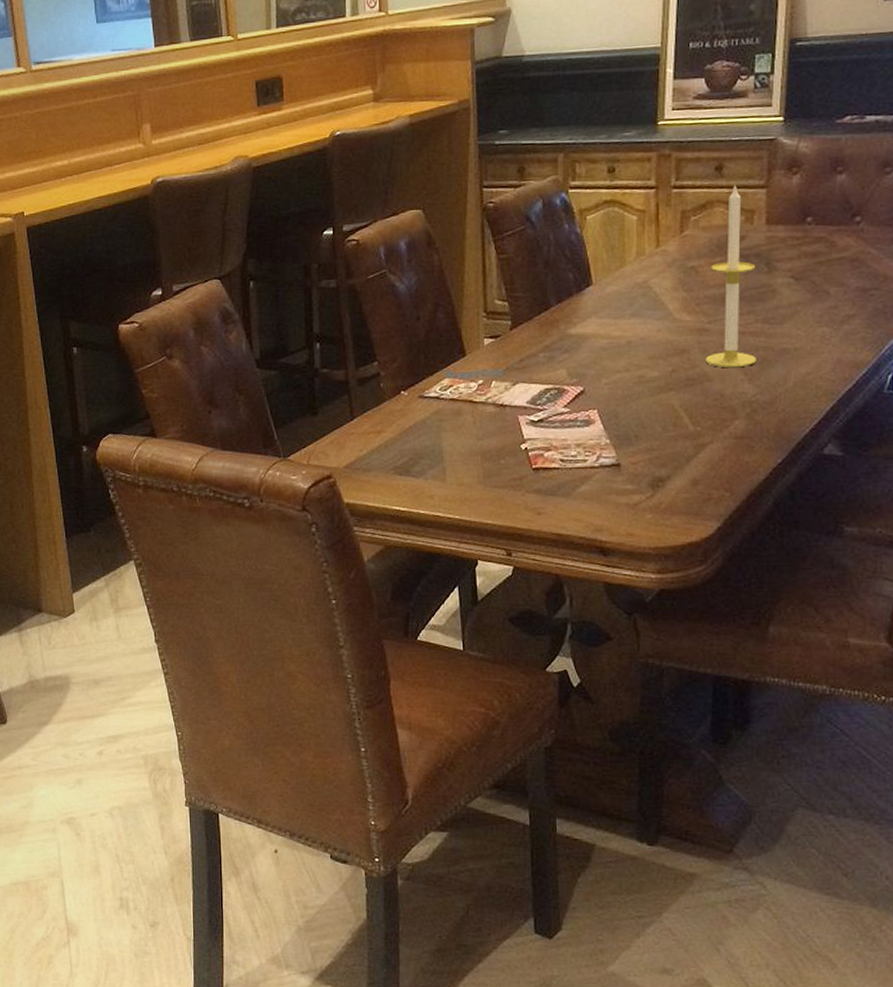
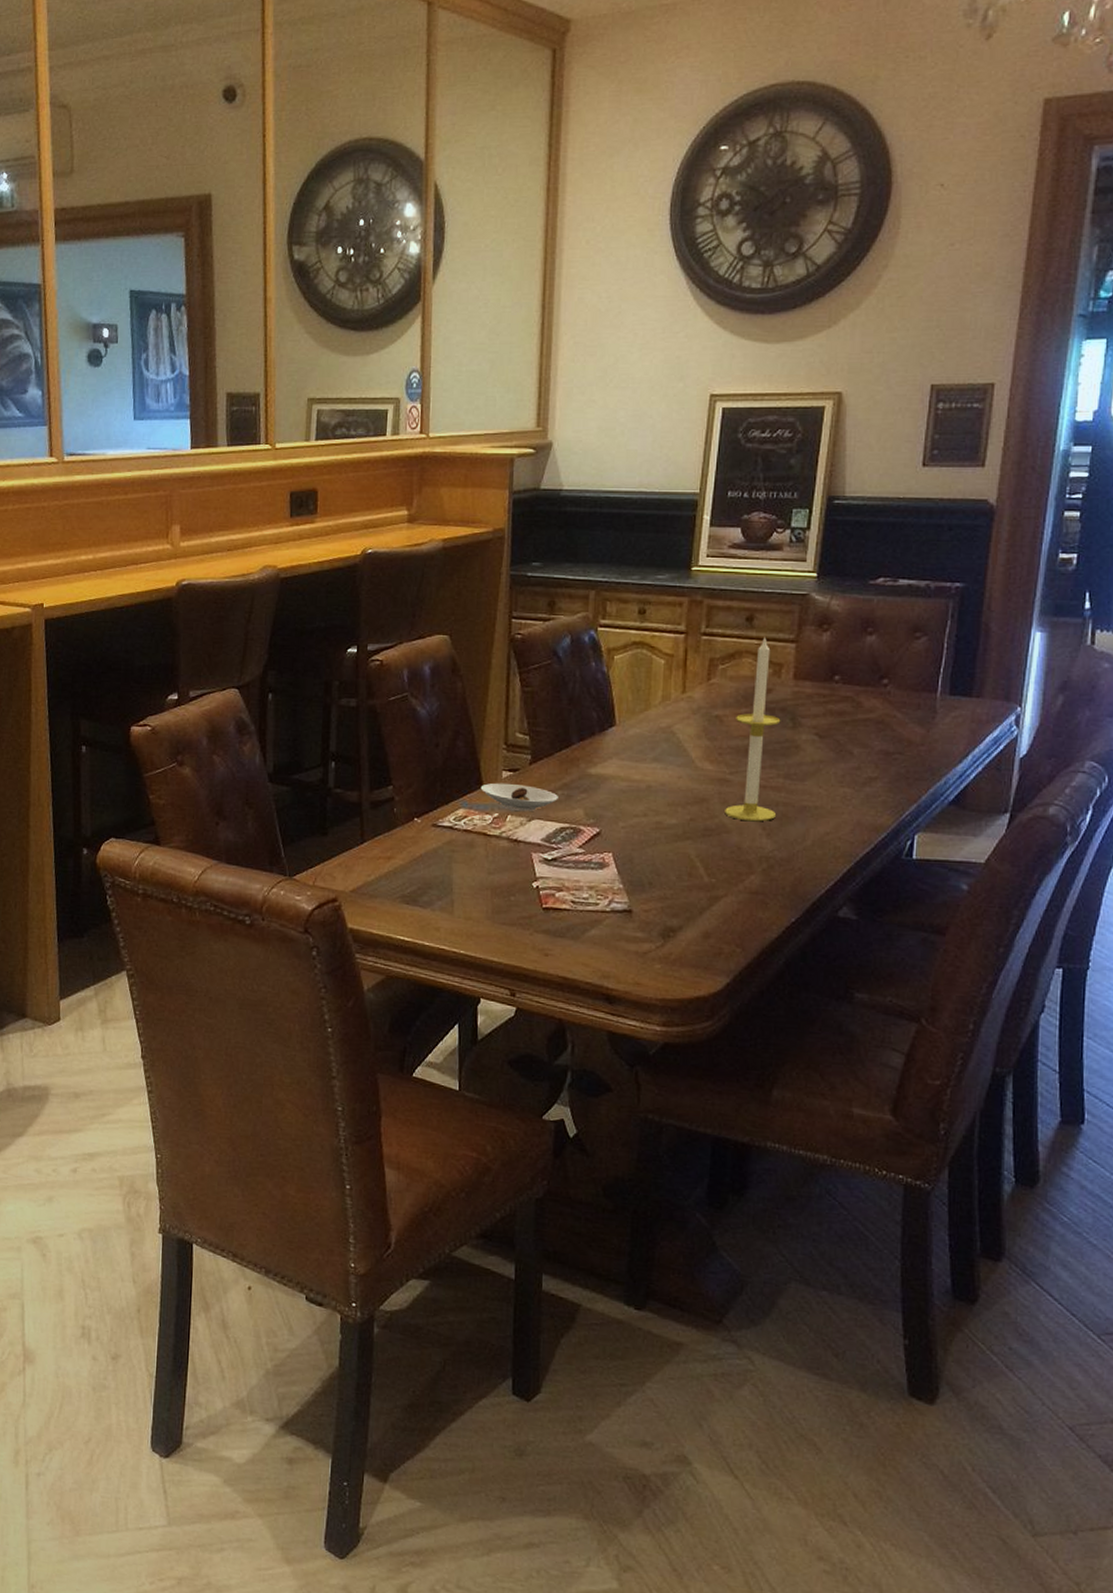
saucer: none [463,350,541,377] -> present [480,783,558,812]

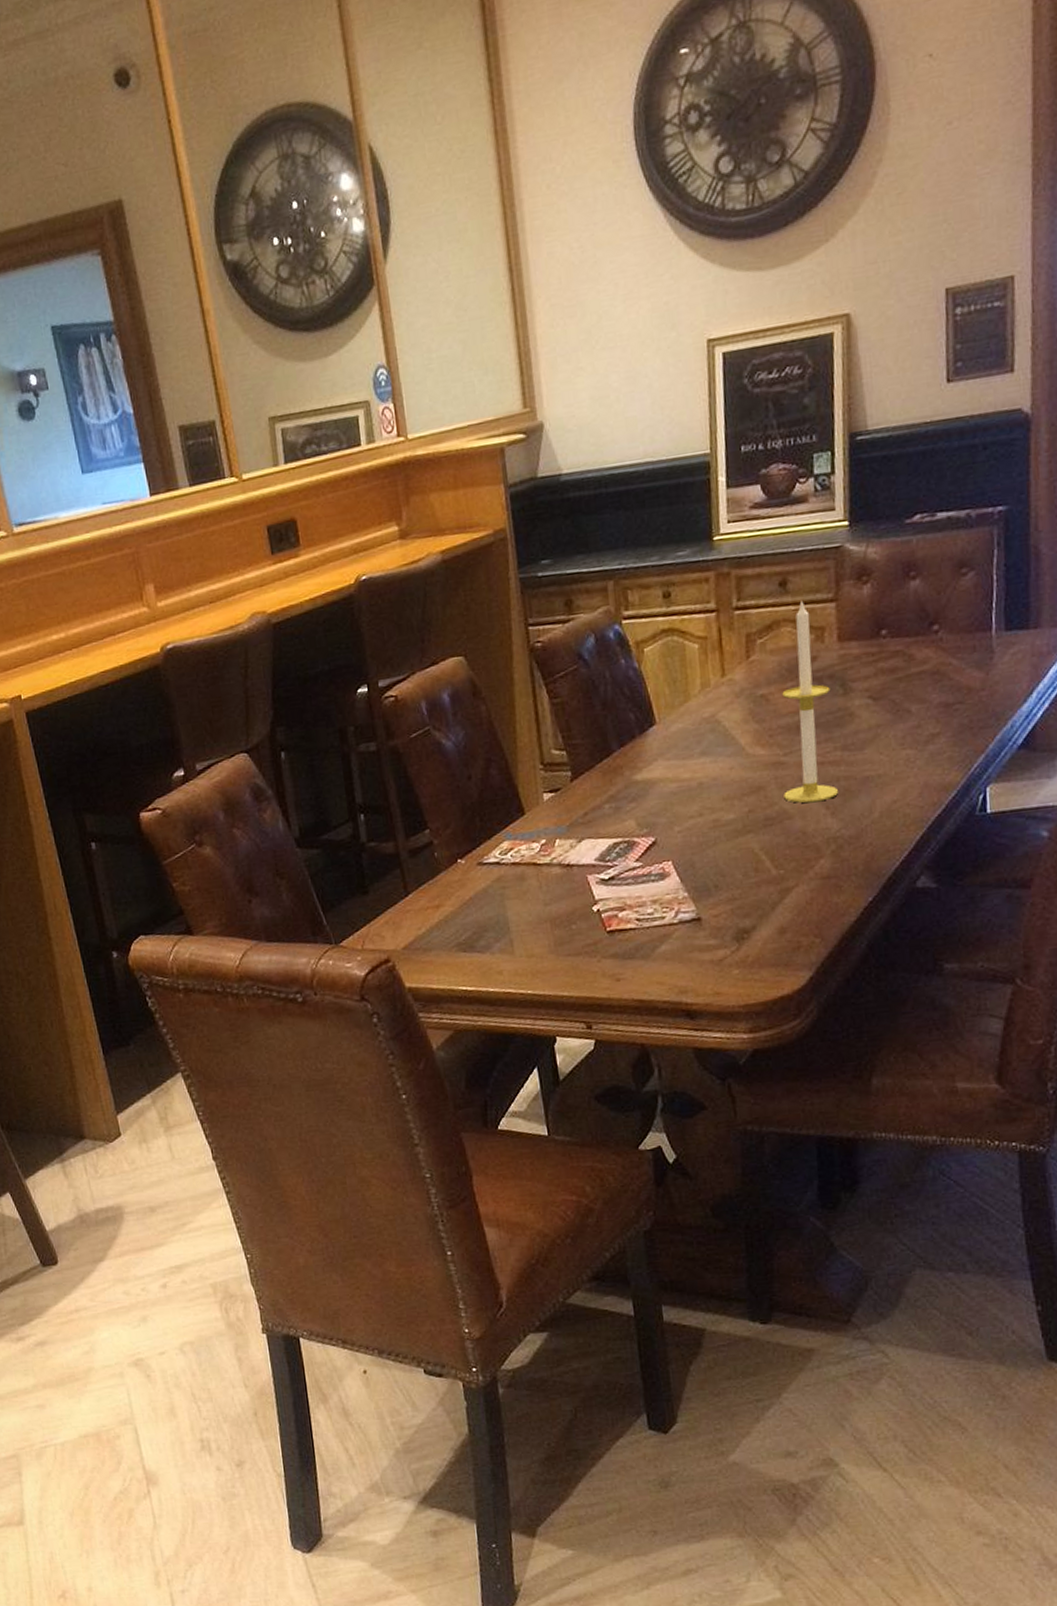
saucer: present [480,783,558,812] -> none [522,804,606,834]

